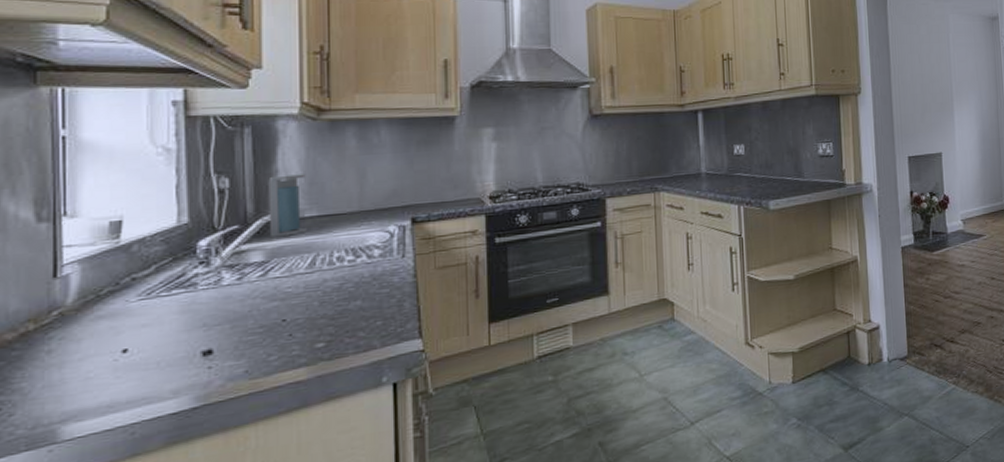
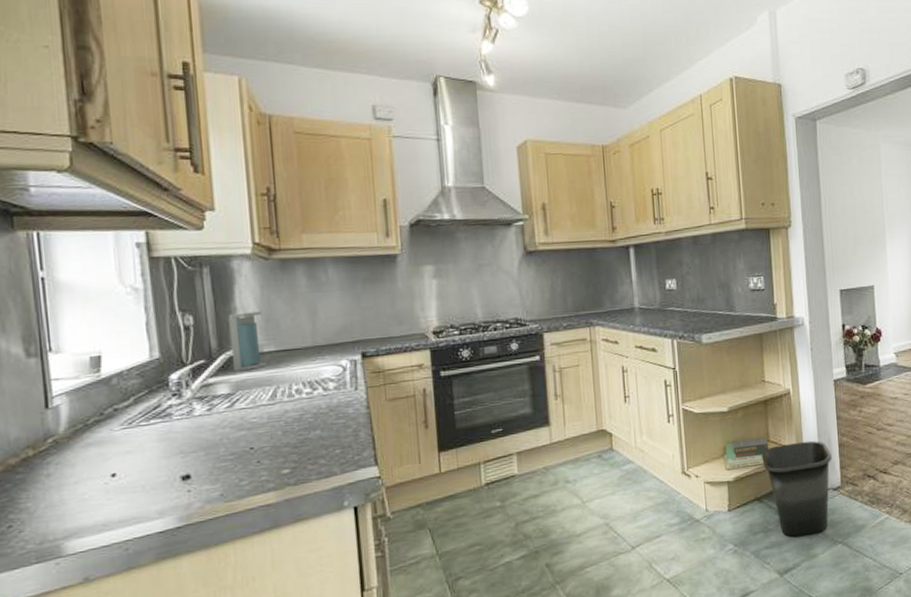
books: none [788,305,835,341] -> present [723,437,769,471]
waste bin: none [828,309,899,410] -> present [762,440,832,537]

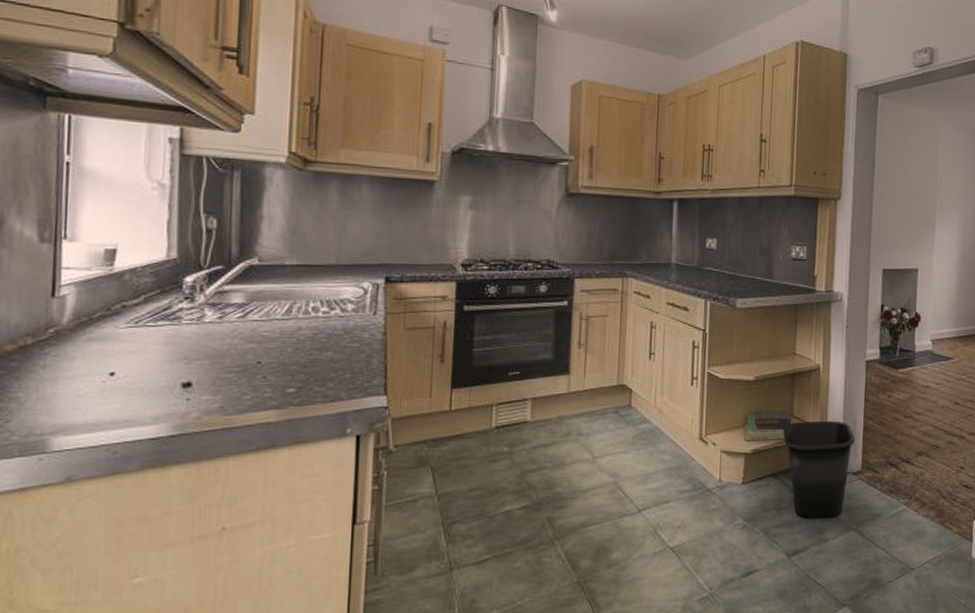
soap dispenser: present [228,311,266,371] -> none [251,221,289,281]

